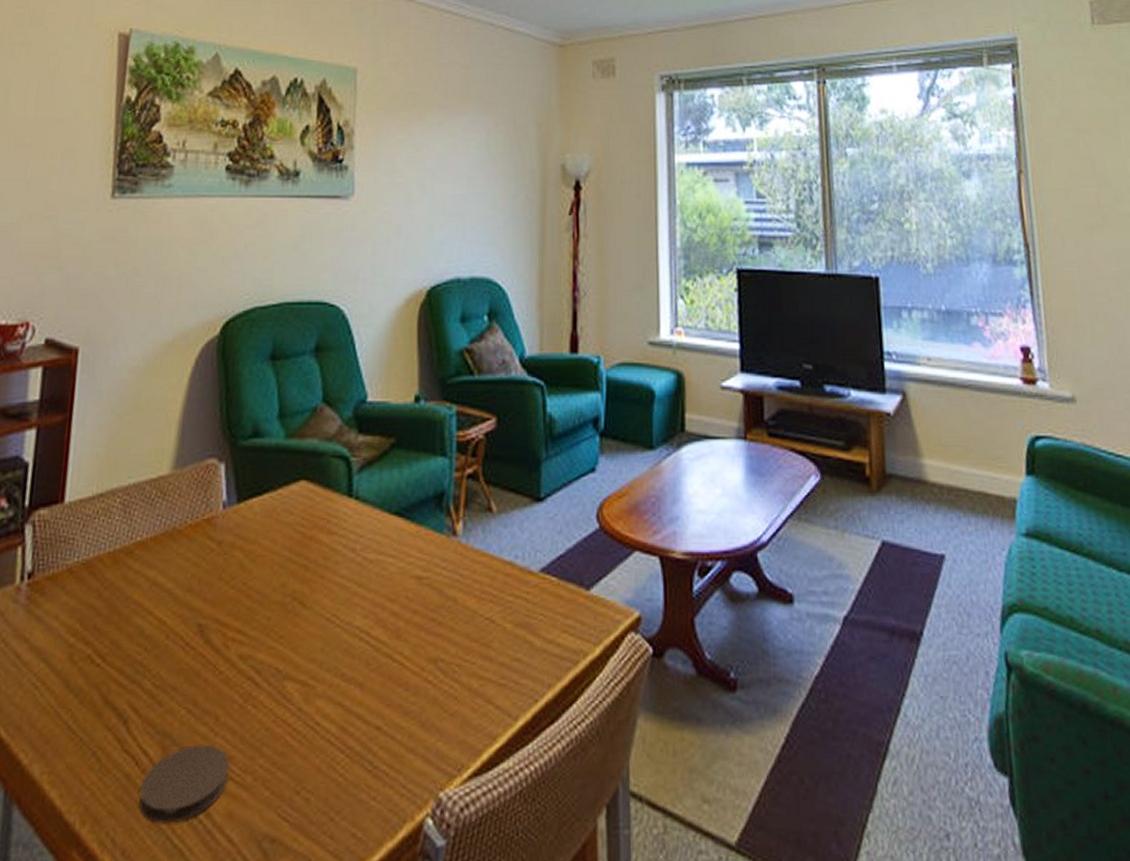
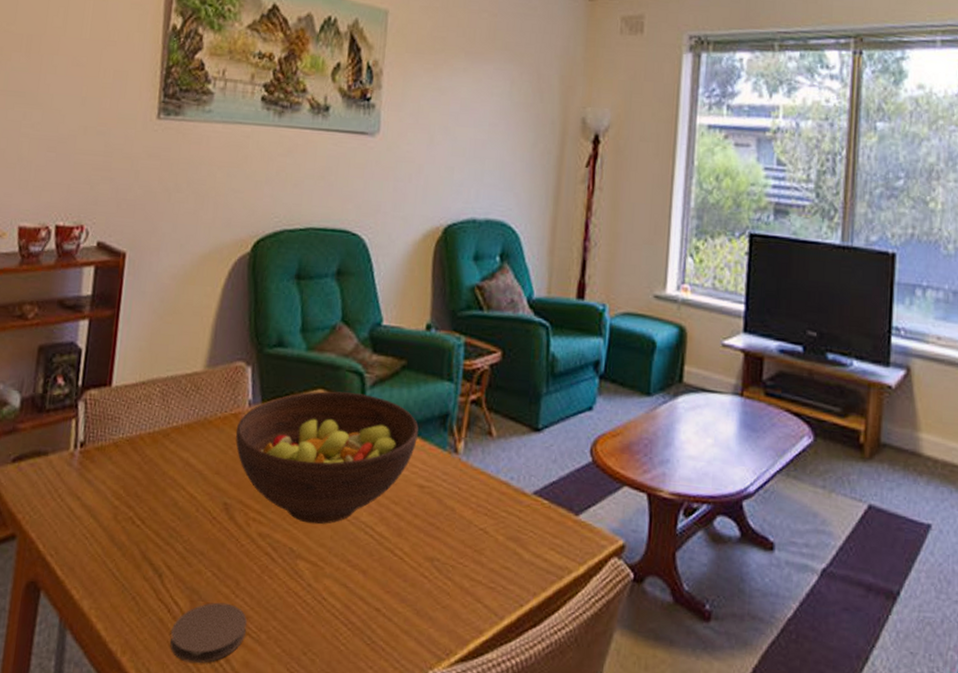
fruit bowl: none [209,480,412,637] -> present [235,391,419,525]

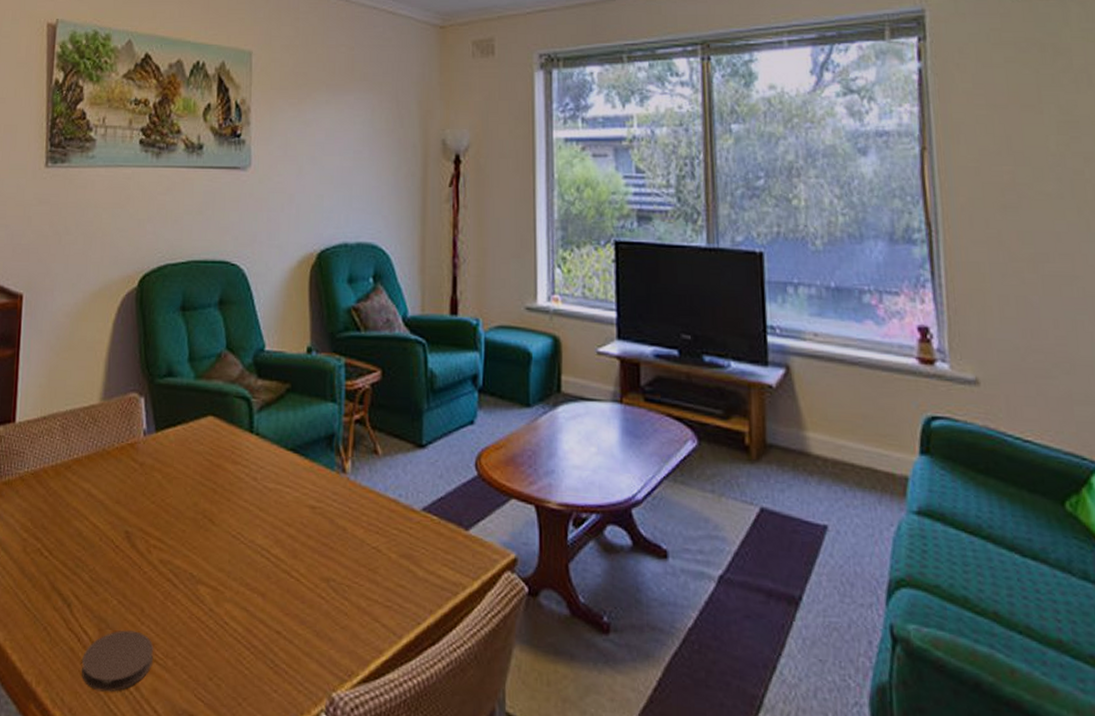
fruit bowl: present [235,391,419,525] -> none [132,417,306,549]

